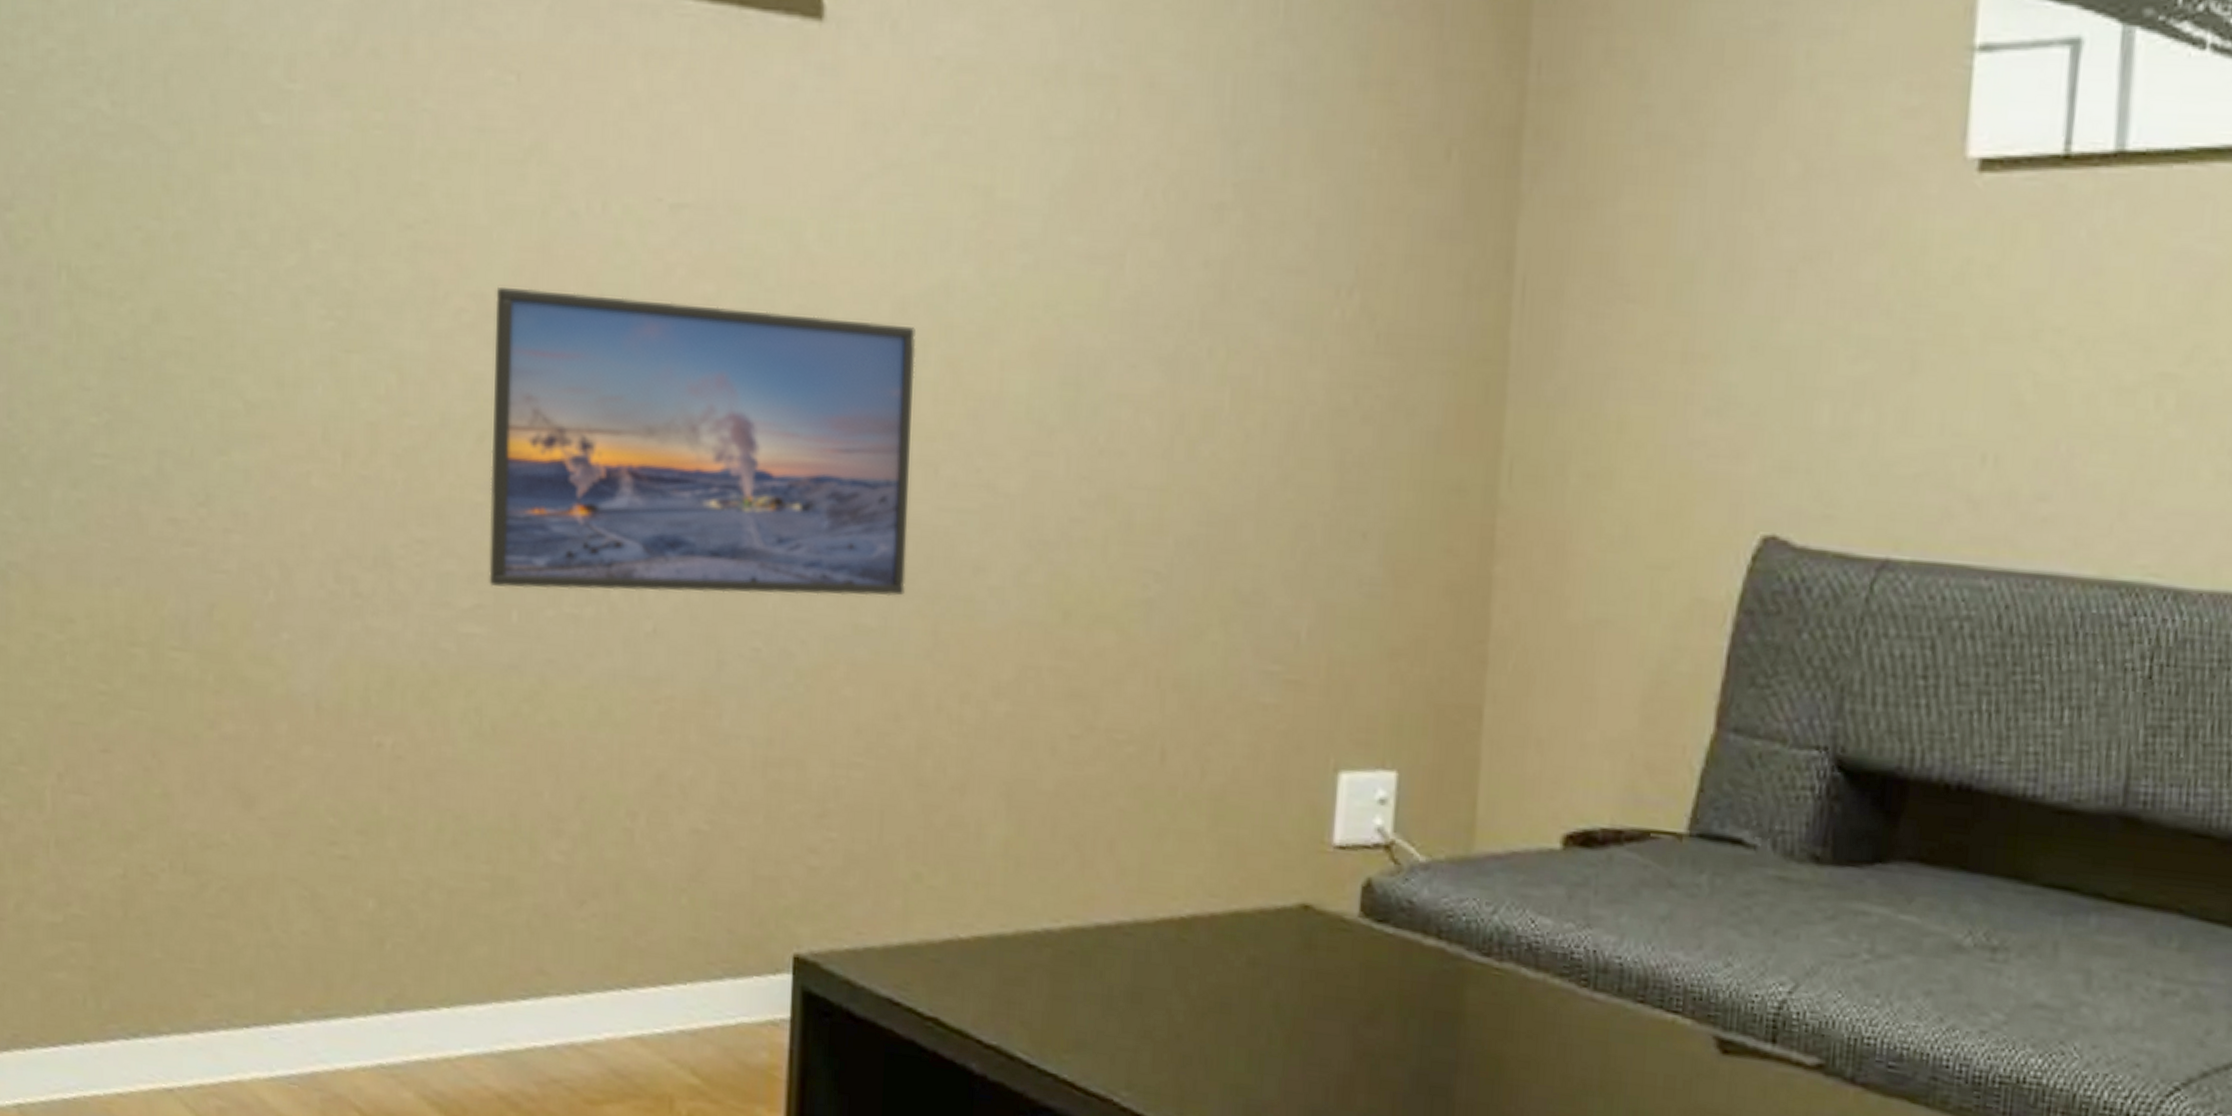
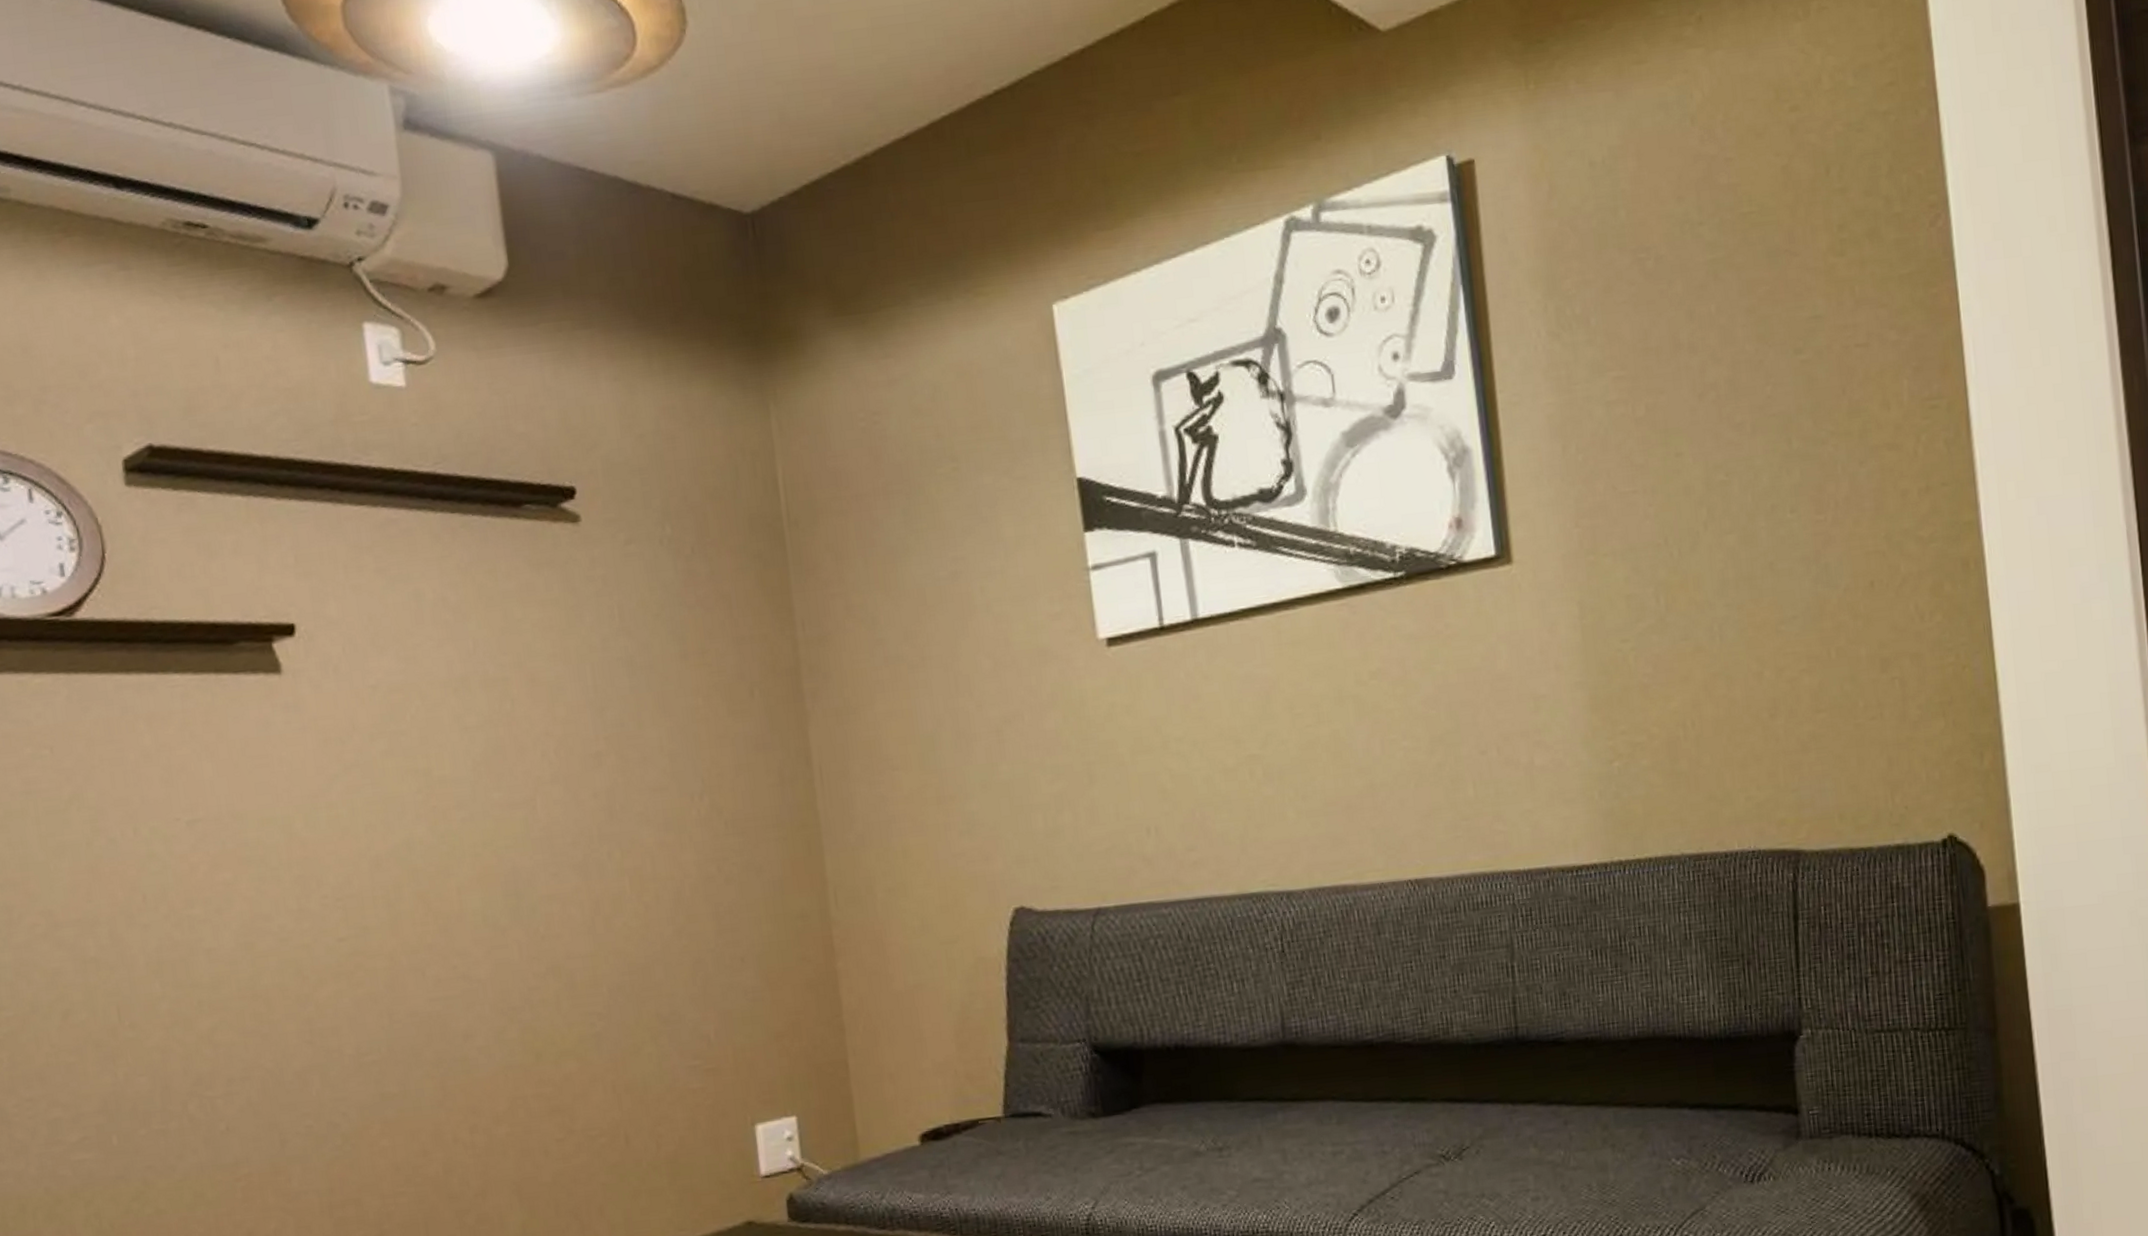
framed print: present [489,286,916,597] -> none [59,876,415,1122]

